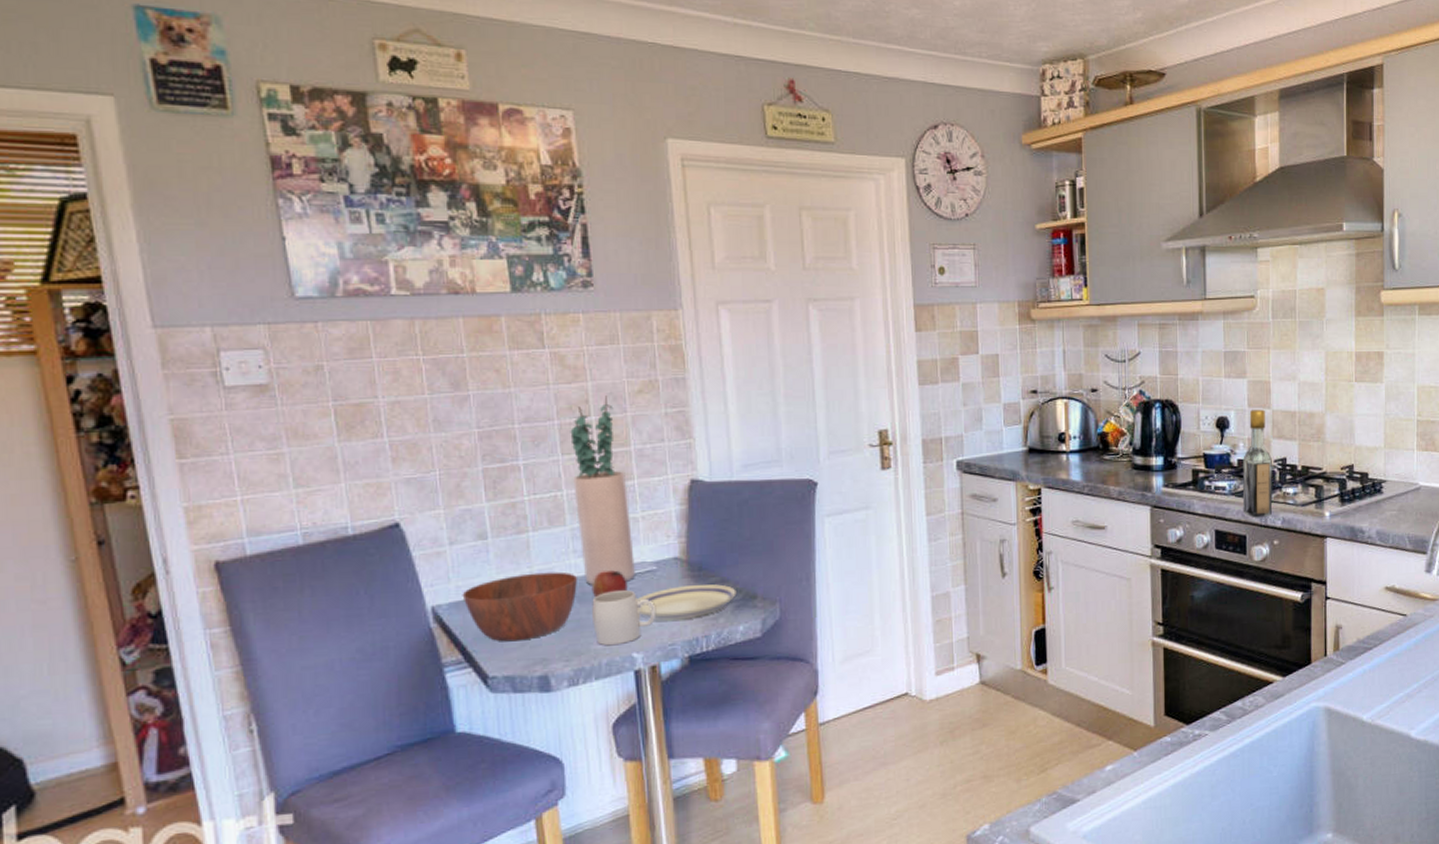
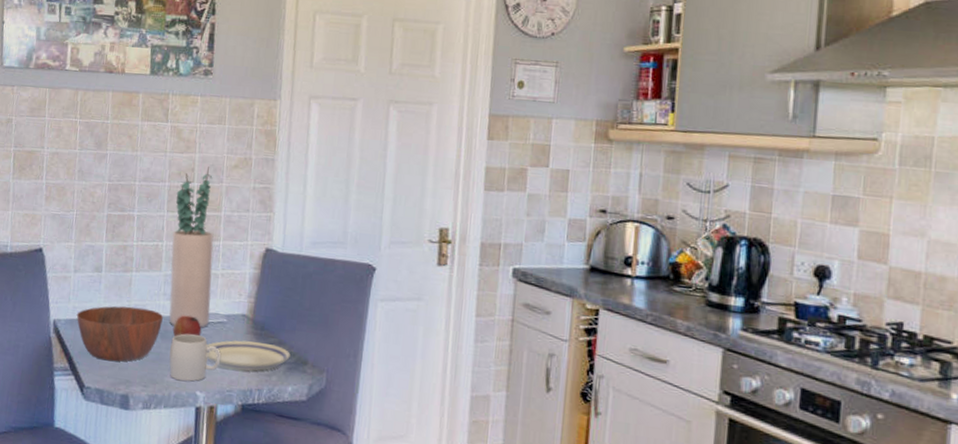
bottle: present [1242,409,1273,518] -> none [839,262,884,386]

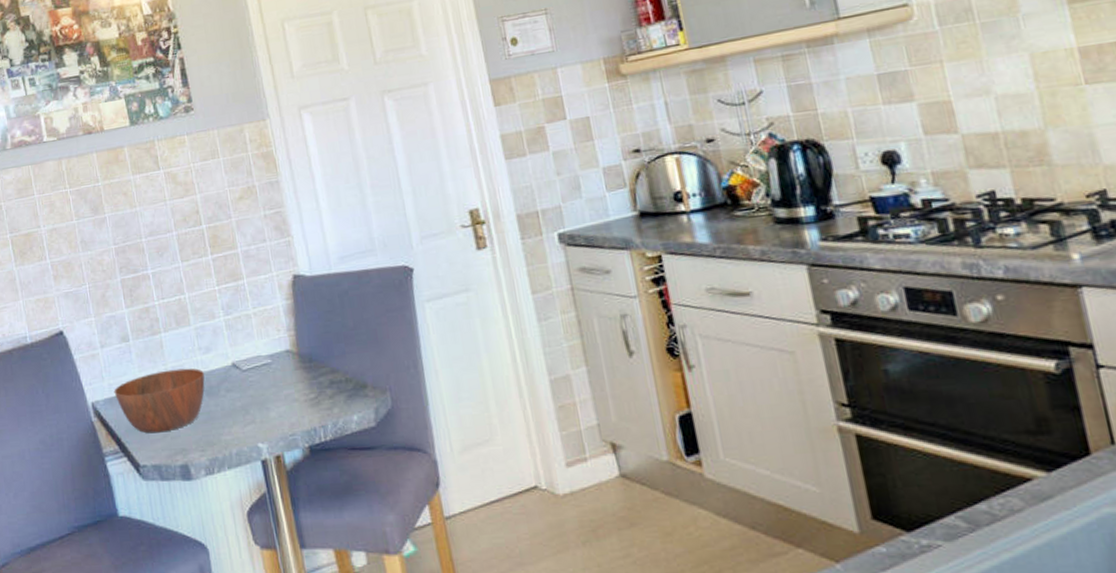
vase: present [169,167,214,328] -> none [186,205,253,381]
mug: present [169,333,222,382] -> none [218,383,276,437]
fruit: present [172,315,202,337] -> none [216,364,248,391]
plate: present [206,340,291,371] -> none [256,374,347,412]

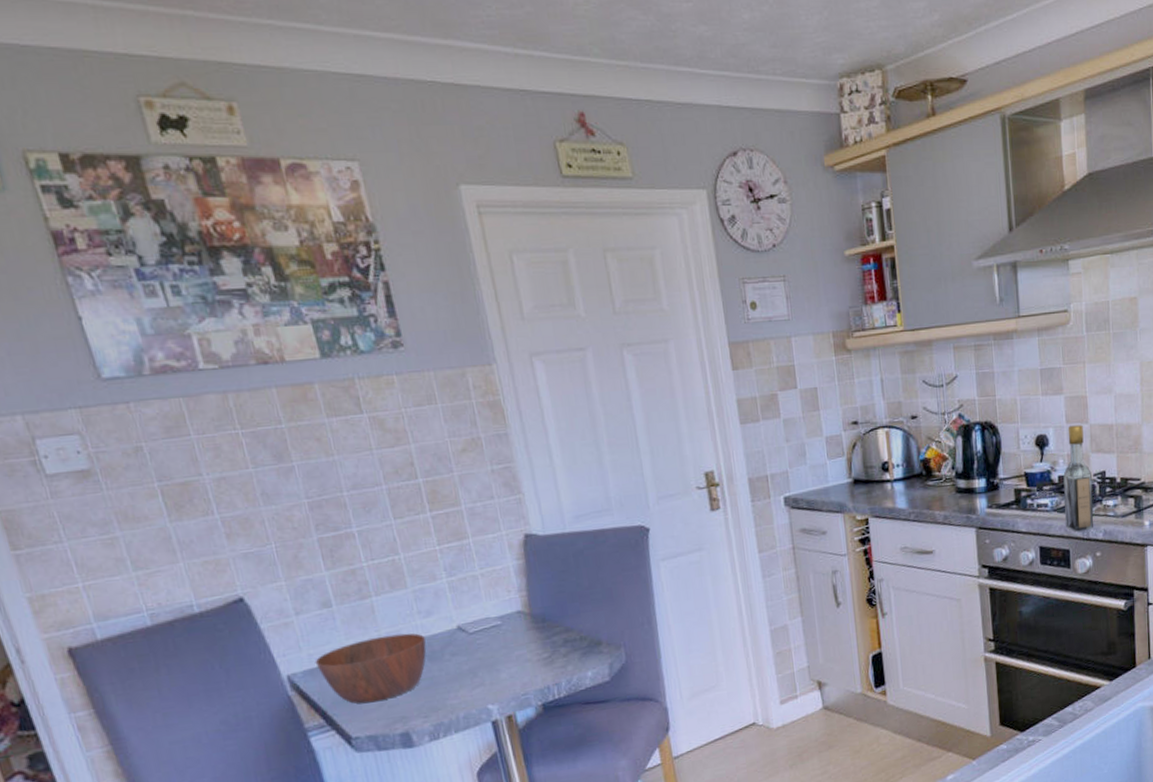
bottle: none [927,135,987,269] -> present [1063,424,1094,532]

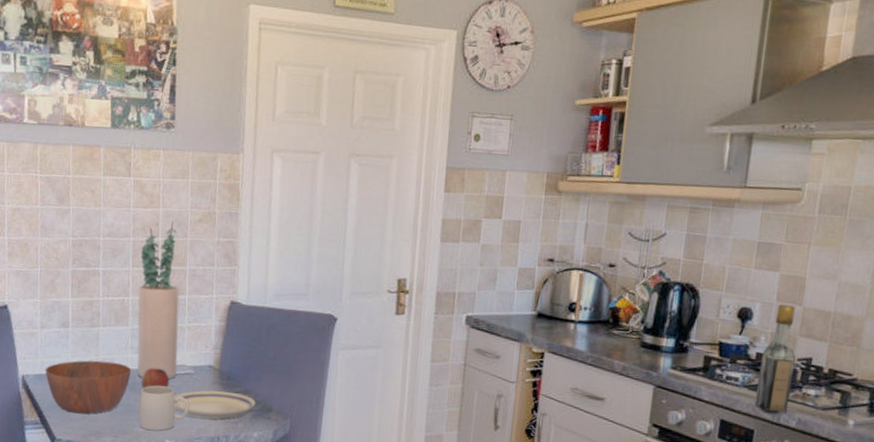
vase: none [399,457,481,645] -> present [137,221,180,380]
fruit: none [440,627,476,656] -> present [141,367,170,389]
mug: none [442,646,507,701] -> present [138,385,189,431]
plate: none [485,633,582,673] -> present [174,390,256,419]

